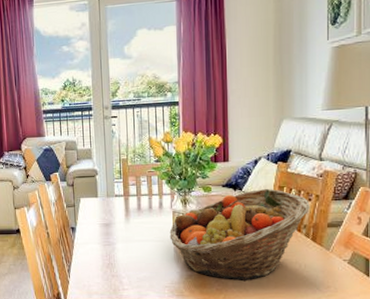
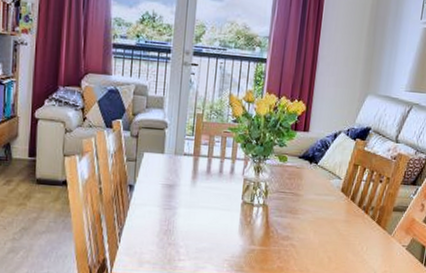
fruit basket: present [169,189,310,282] -> none [237,165,380,260]

